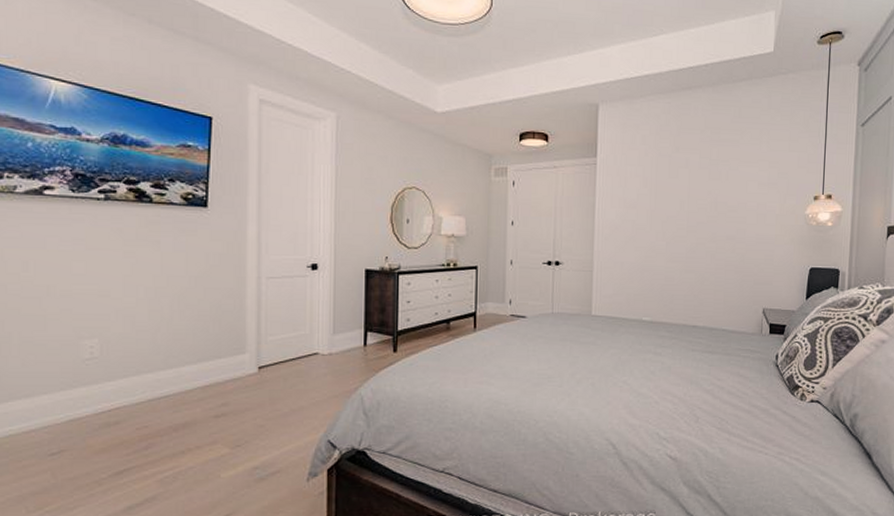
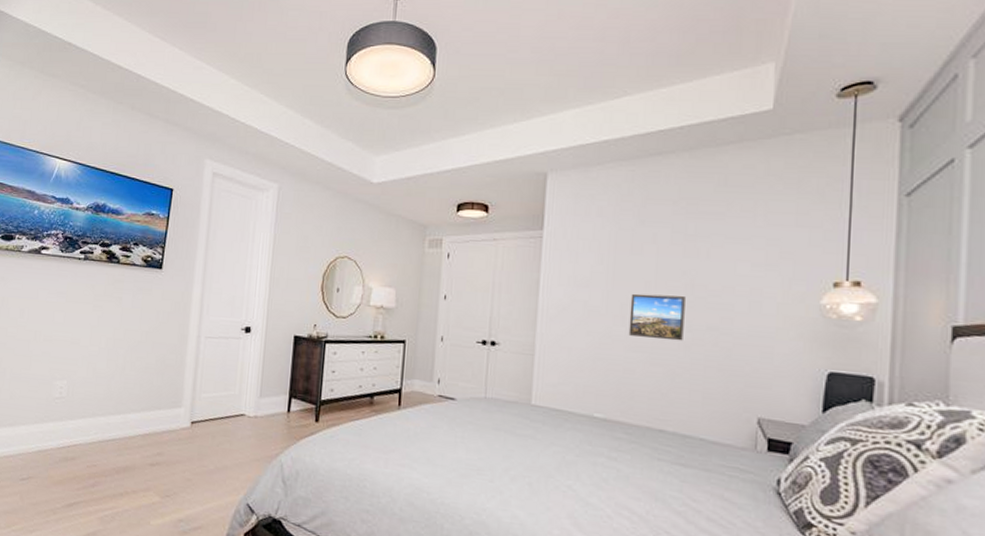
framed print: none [668,212,711,251] -> present [628,293,685,341]

